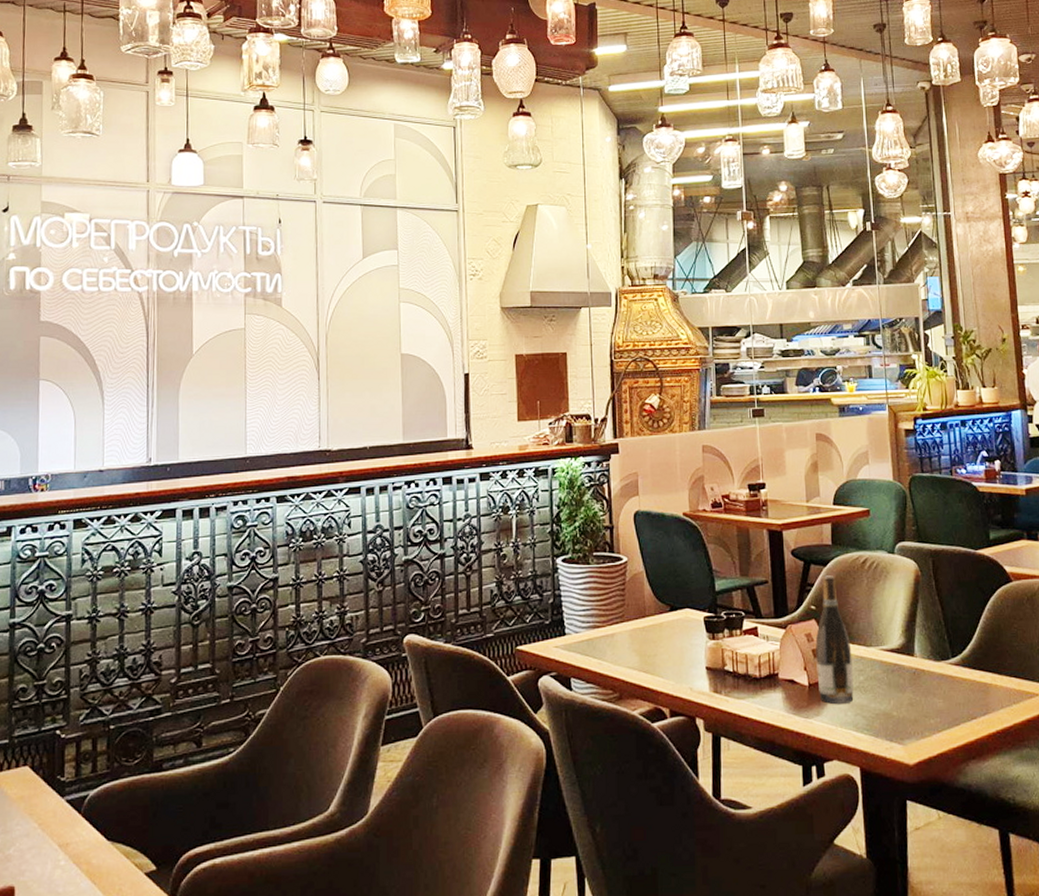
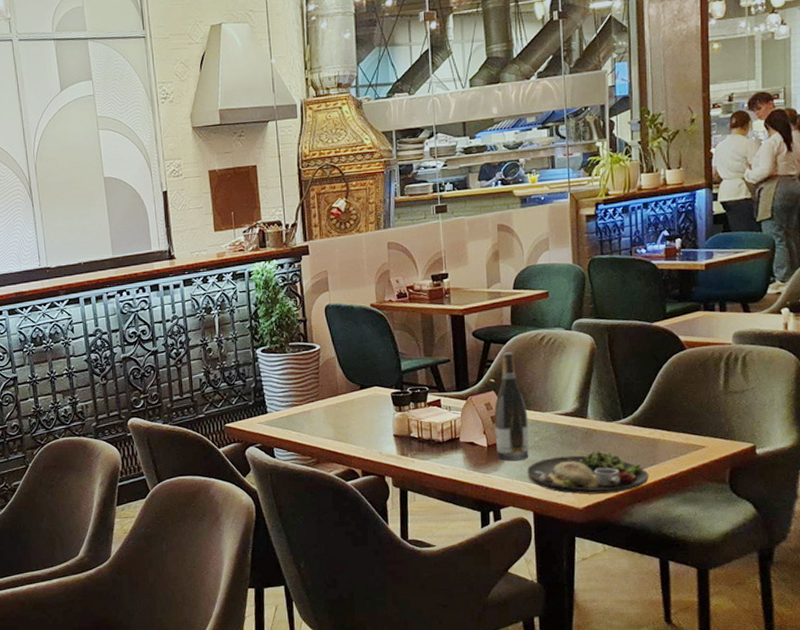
dinner plate: none [852,695,982,748] -> present [527,451,649,495]

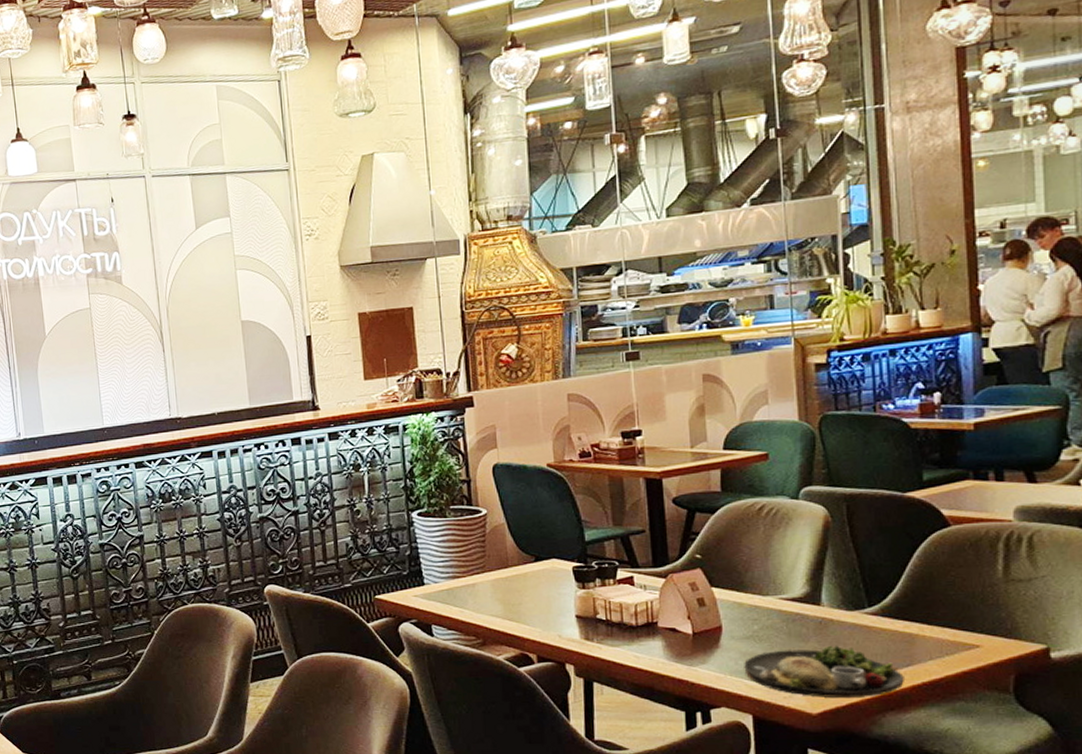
wine bottle: present [494,352,529,462] -> none [701,523,746,654]

